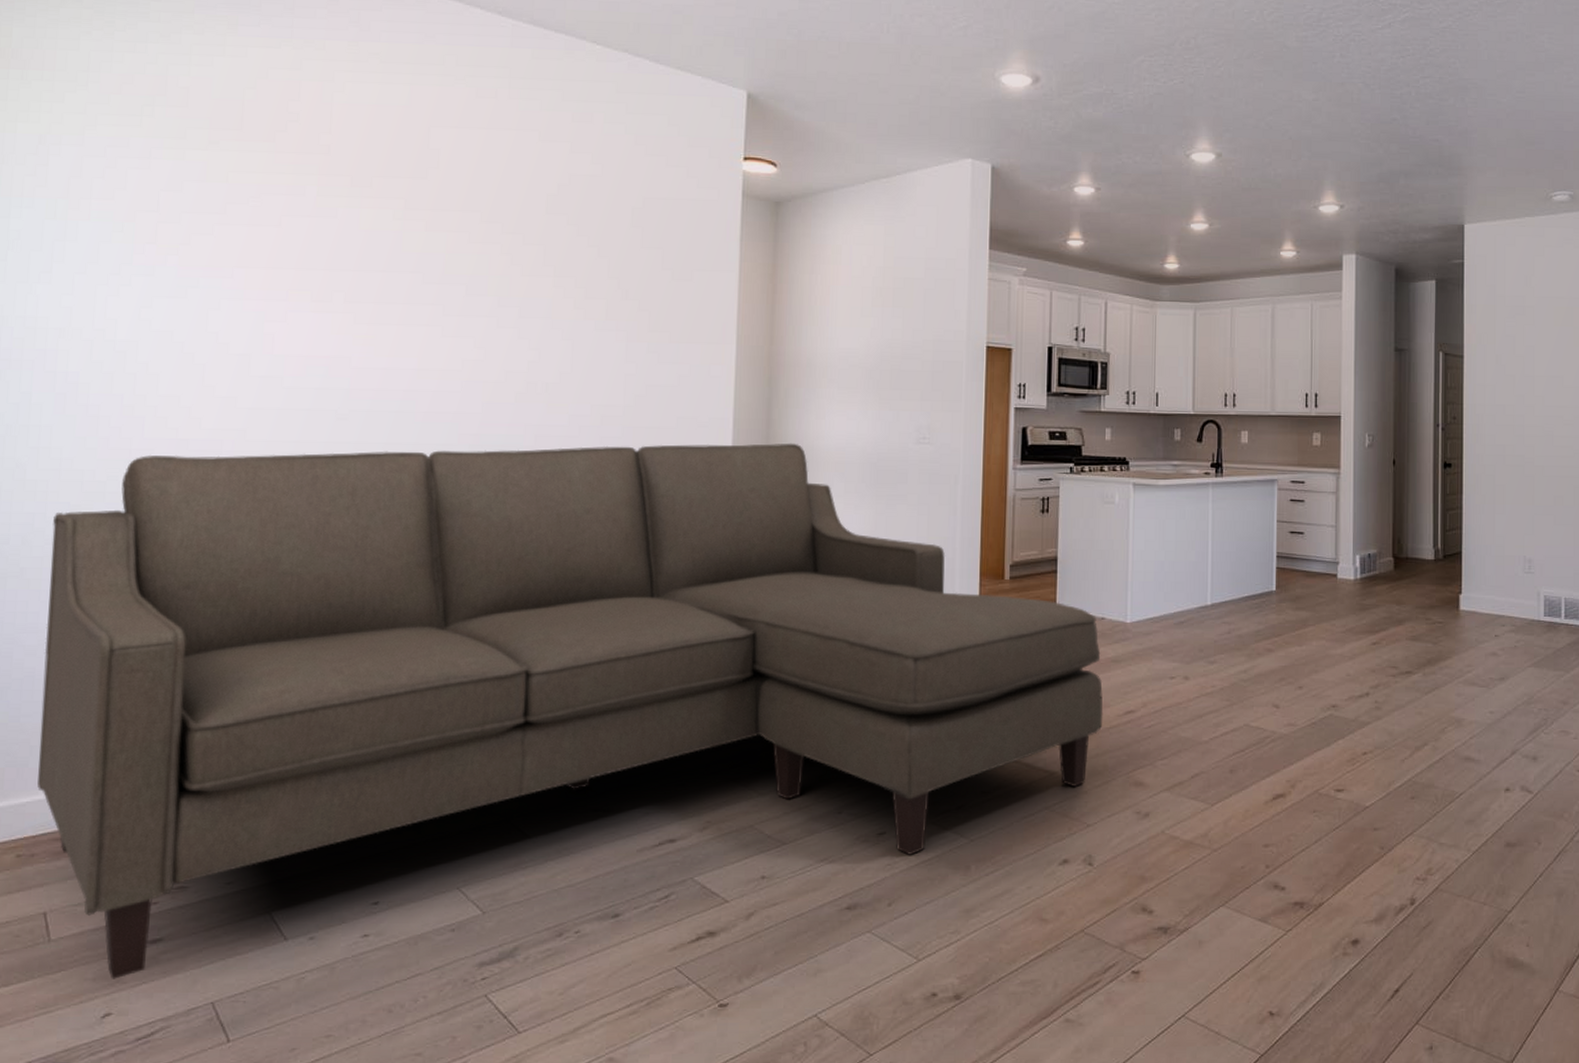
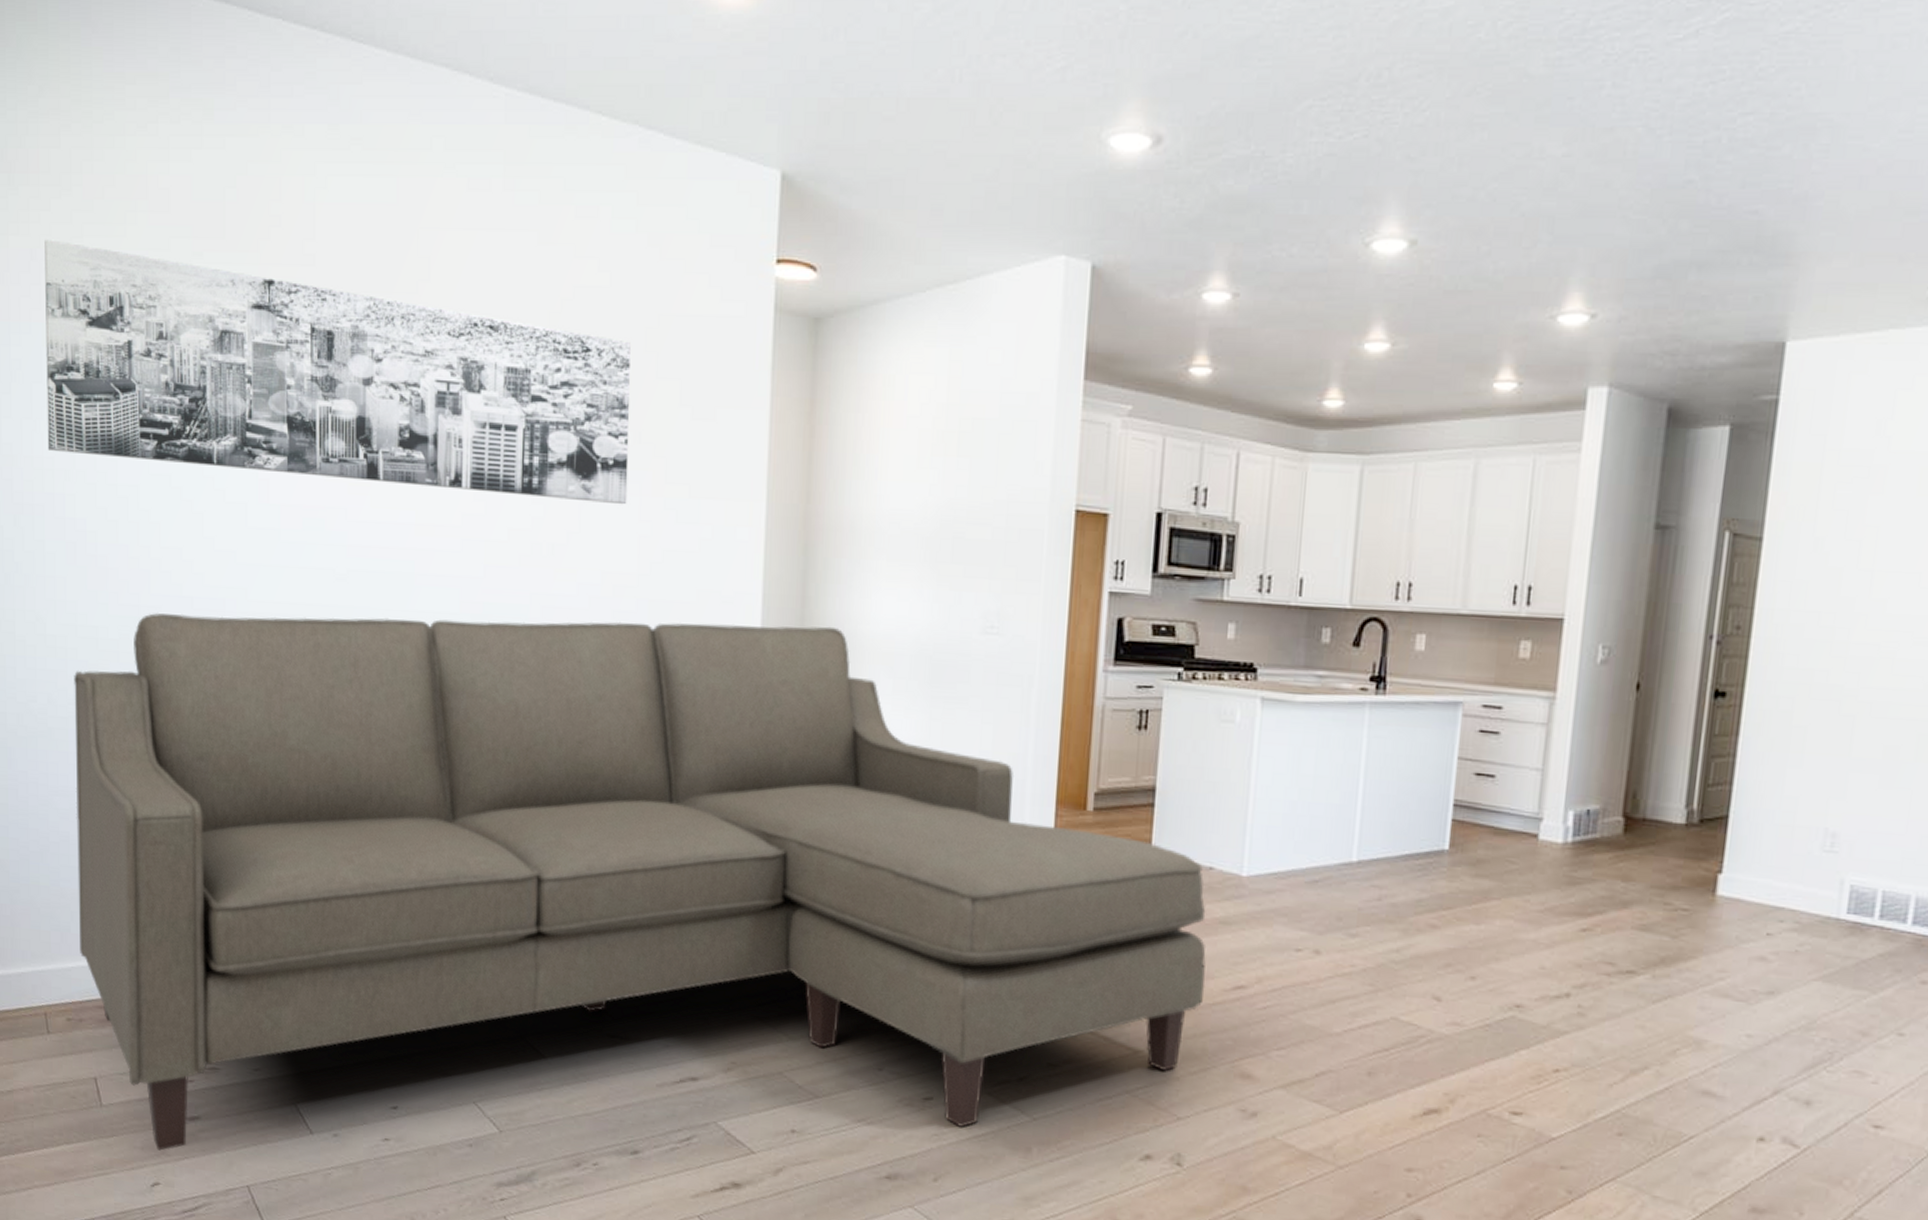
wall art: none [42,127,619,350] -> present [45,239,631,505]

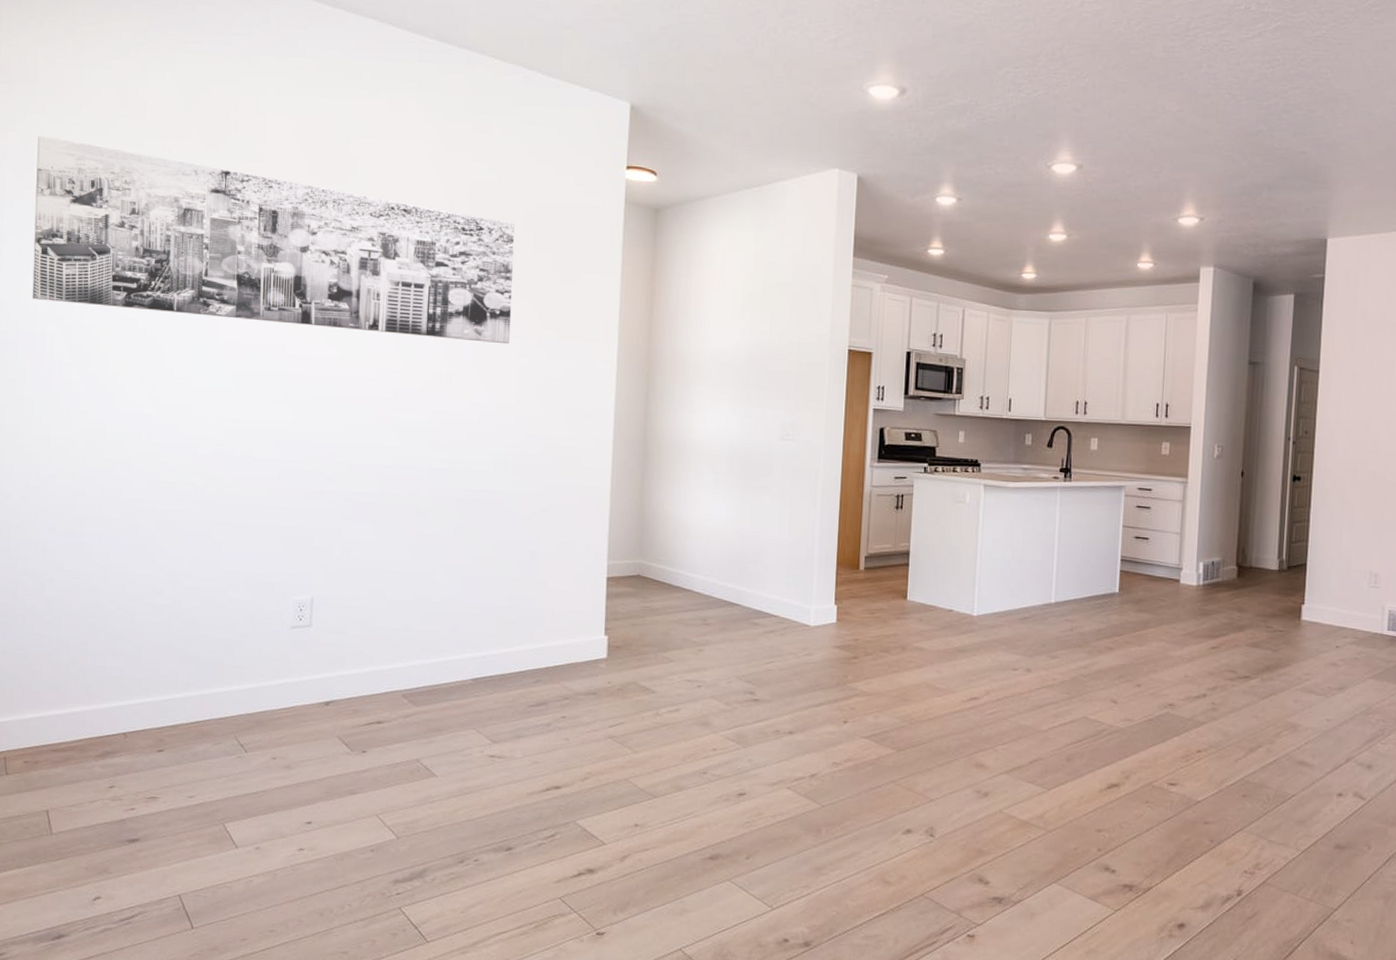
sofa: present [74,613,1206,1151] -> none [39,427,949,870]

